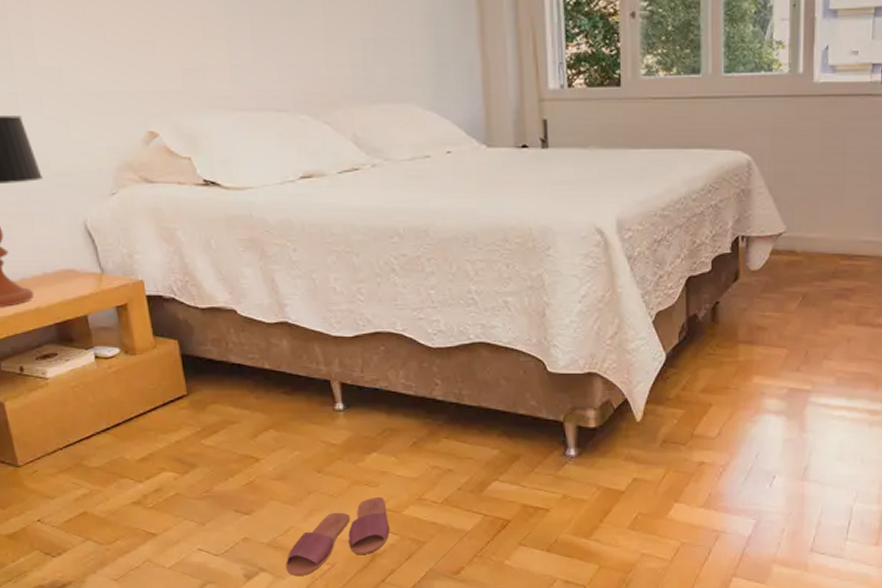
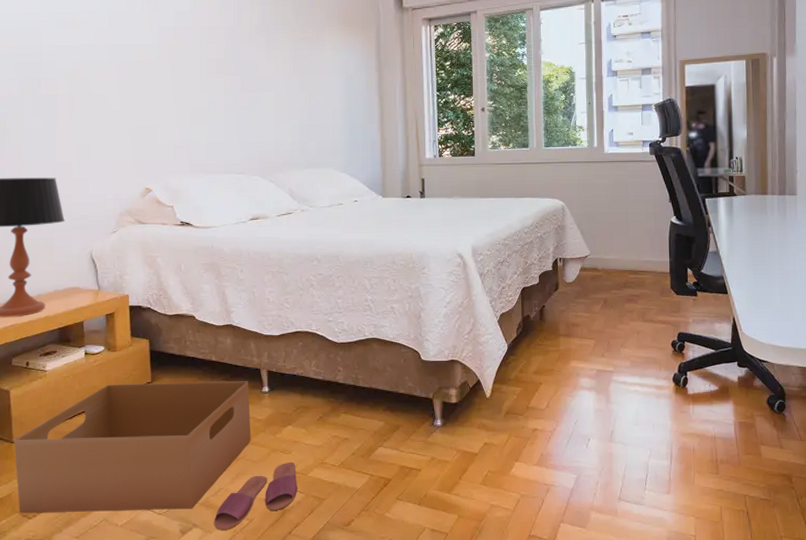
storage basket: none [19,395,326,551] -> present [14,381,251,514]

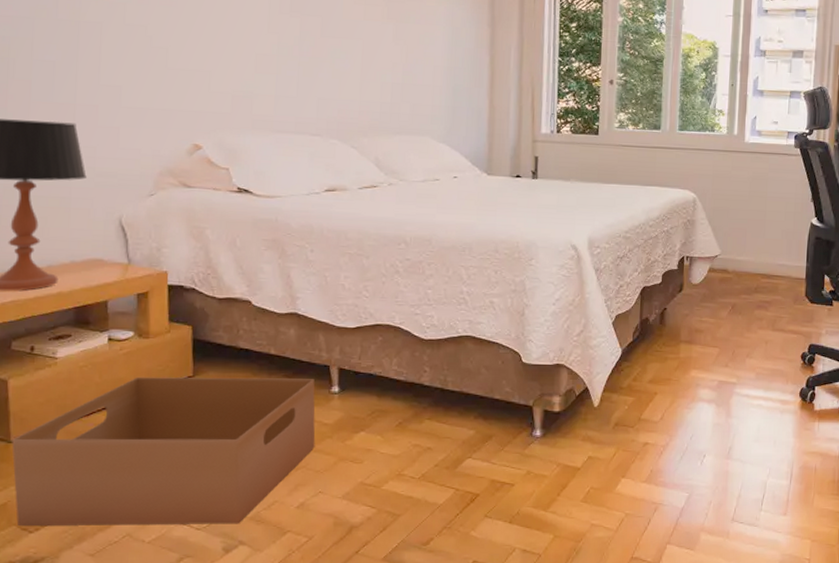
slippers: present [214,461,297,531] -> none [265,472,369,549]

